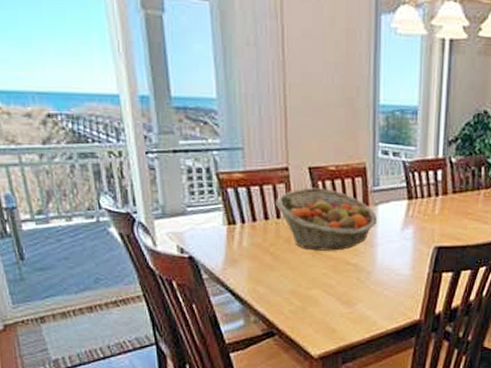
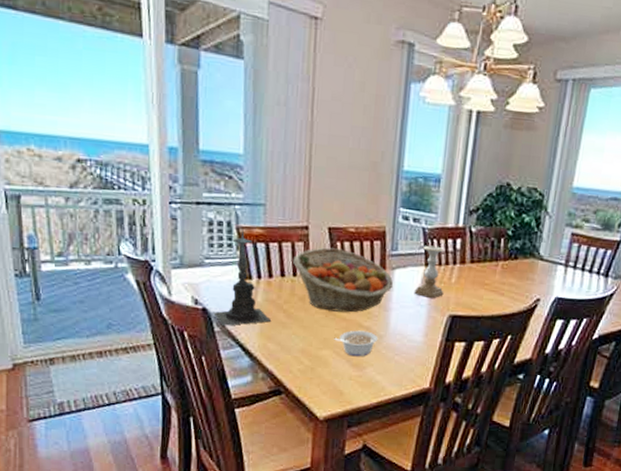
candle holder: none [200,174,259,272] -> present [213,229,272,326]
legume: none [322,268,365,294] -> present [334,330,377,357]
candle holder: none [398,178,428,232] -> present [414,245,445,299]

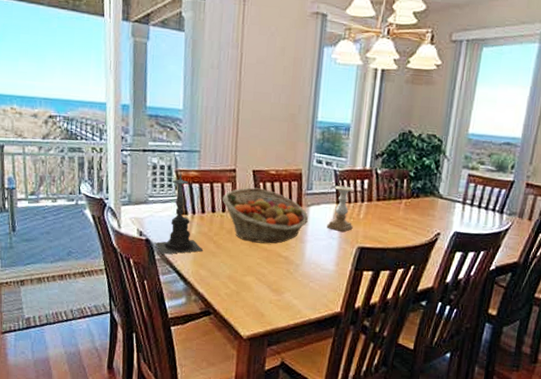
legume: present [334,330,377,357] -> none [257,259,294,283]

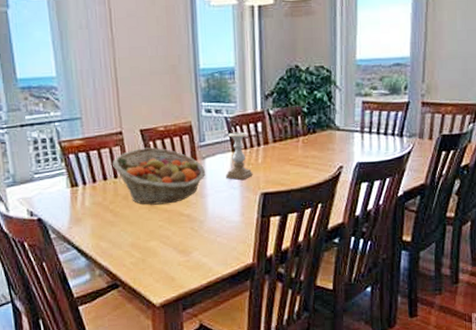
candle holder: present [155,172,204,254] -> none [48,142,101,232]

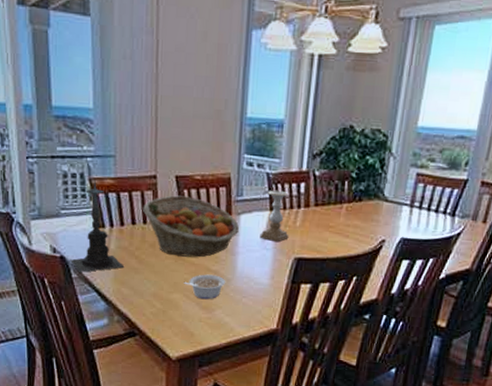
candle holder: none [48,142,101,232] -> present [70,180,125,272]
legume: none [159,218,198,244] -> present [184,274,225,300]

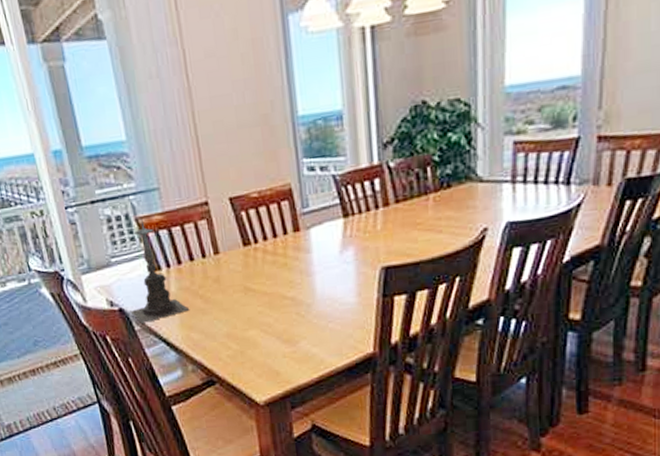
fruit basket: present [143,195,239,258] -> none [199,218,311,288]
legume: present [184,274,225,300] -> none [258,302,305,332]
candle holder: present [260,190,289,243] -> none [336,192,371,253]

